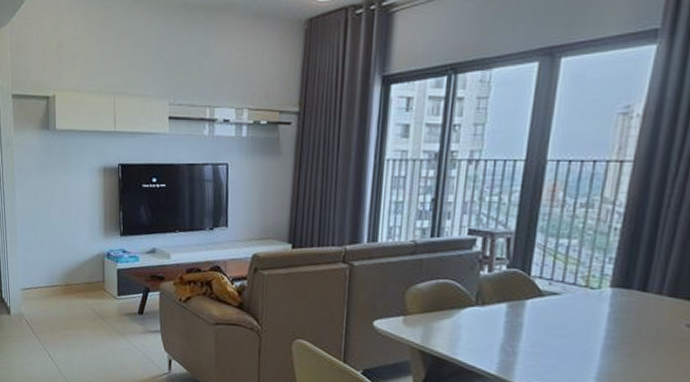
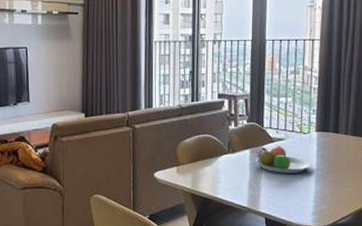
fruit bowl: none [513,302,597,340] -> present [255,146,311,173]

